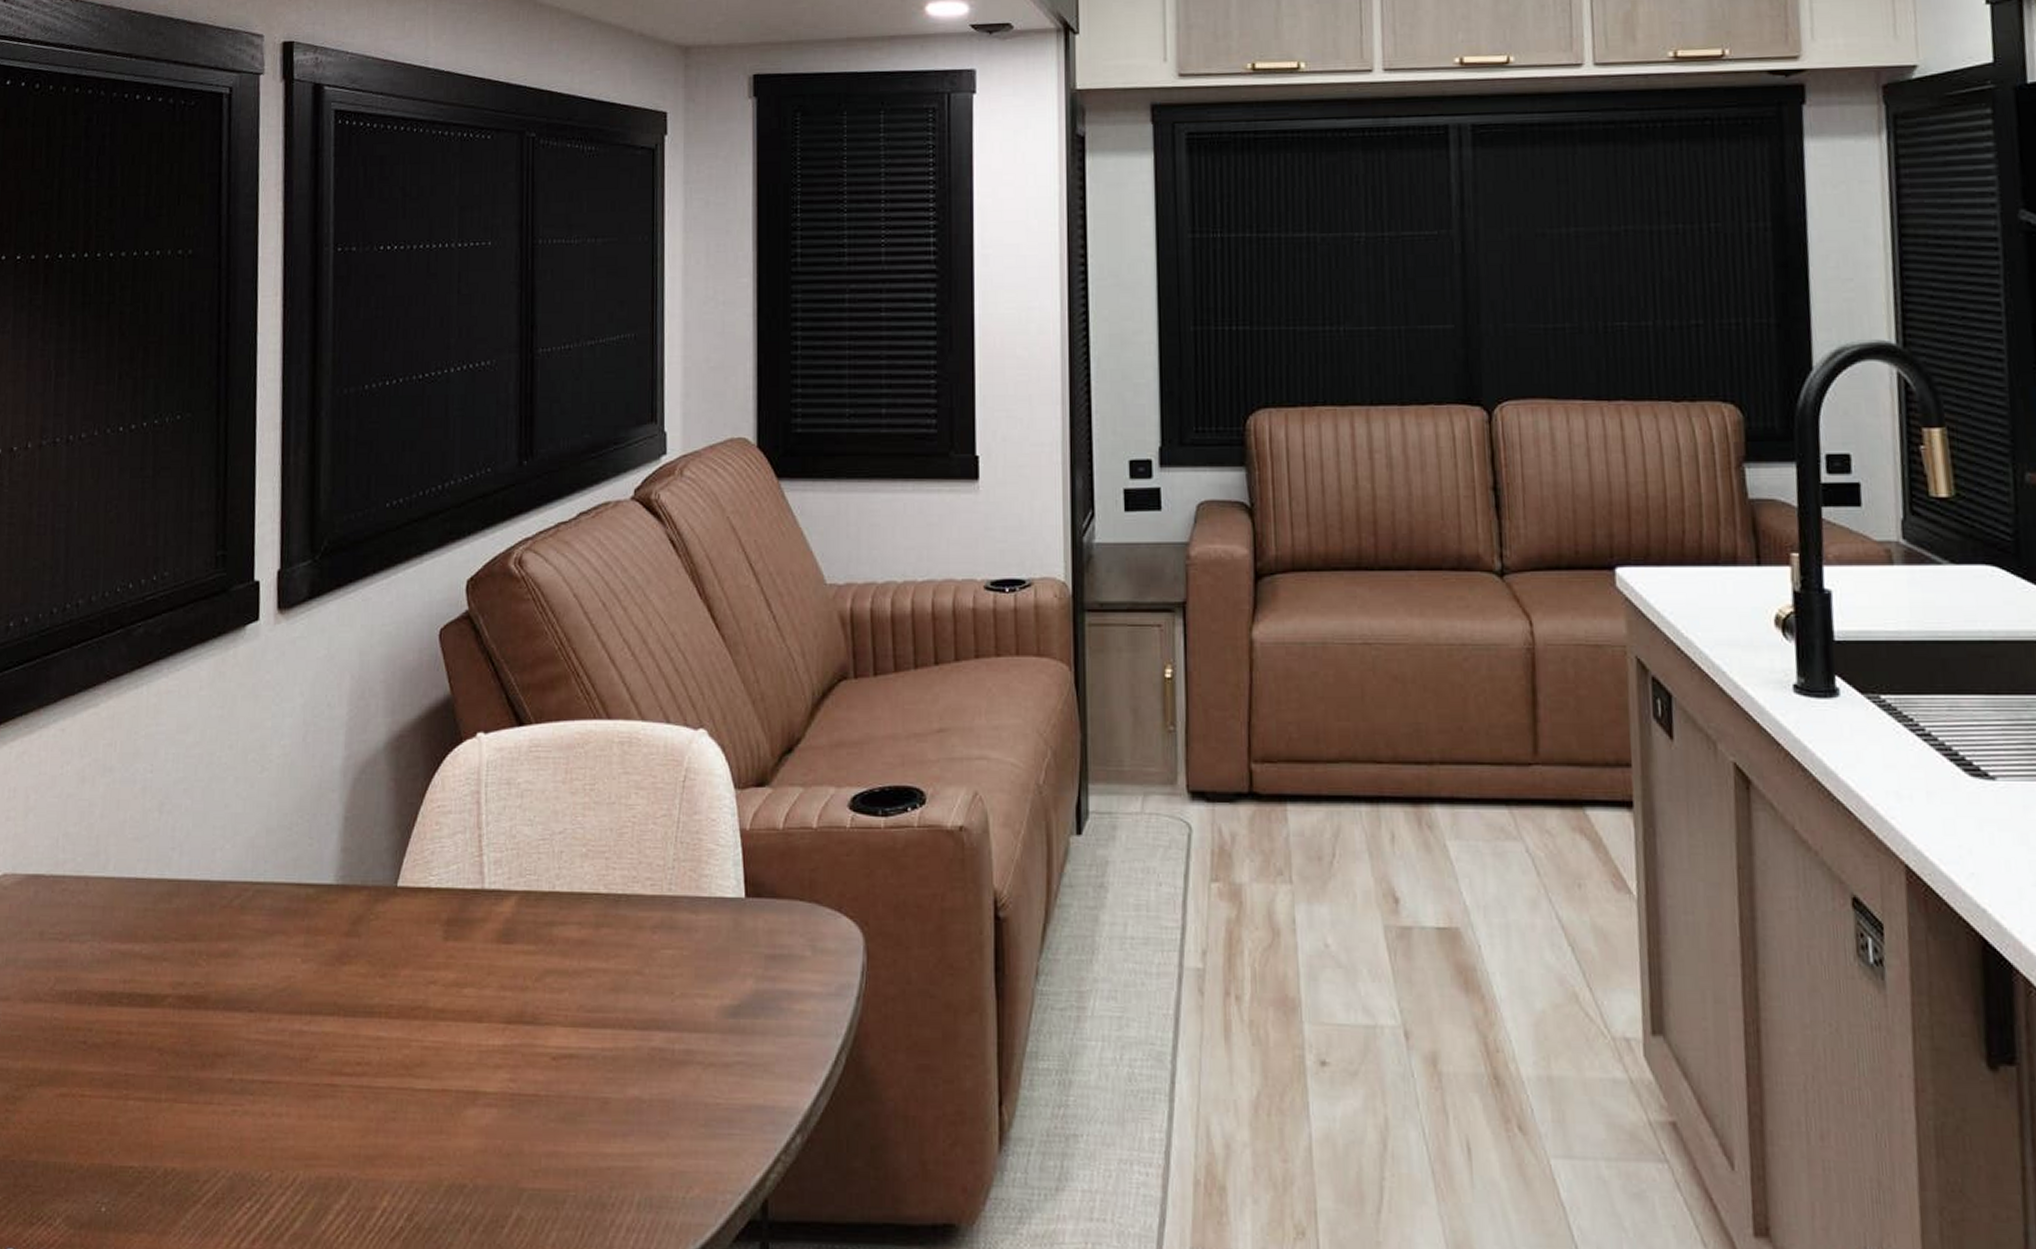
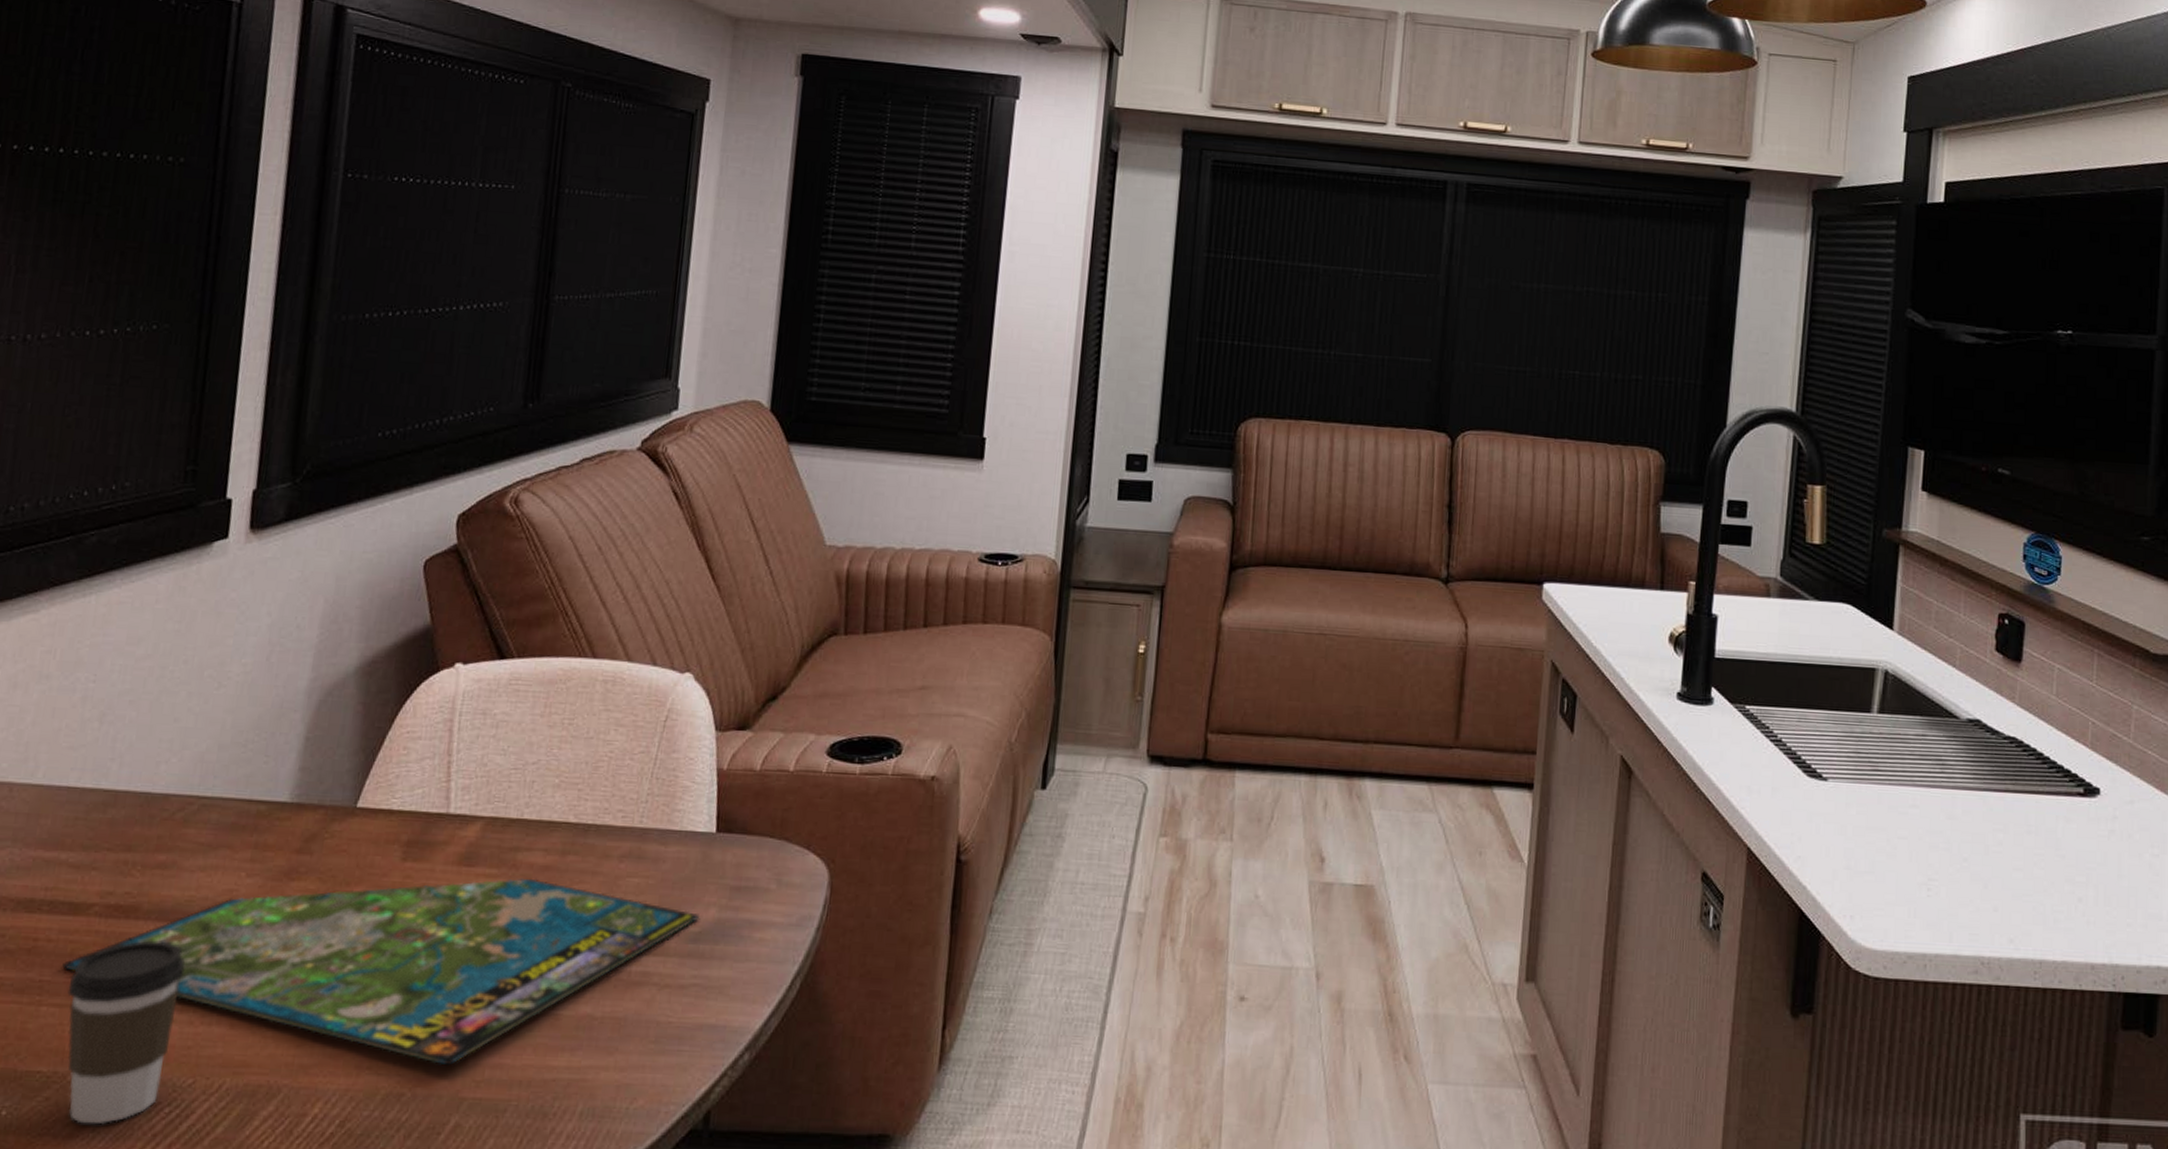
board game: none [144,954,736,1155] -> present [62,878,699,1066]
coffee cup: none [151,1030,254,1221] -> present [67,940,186,1125]

